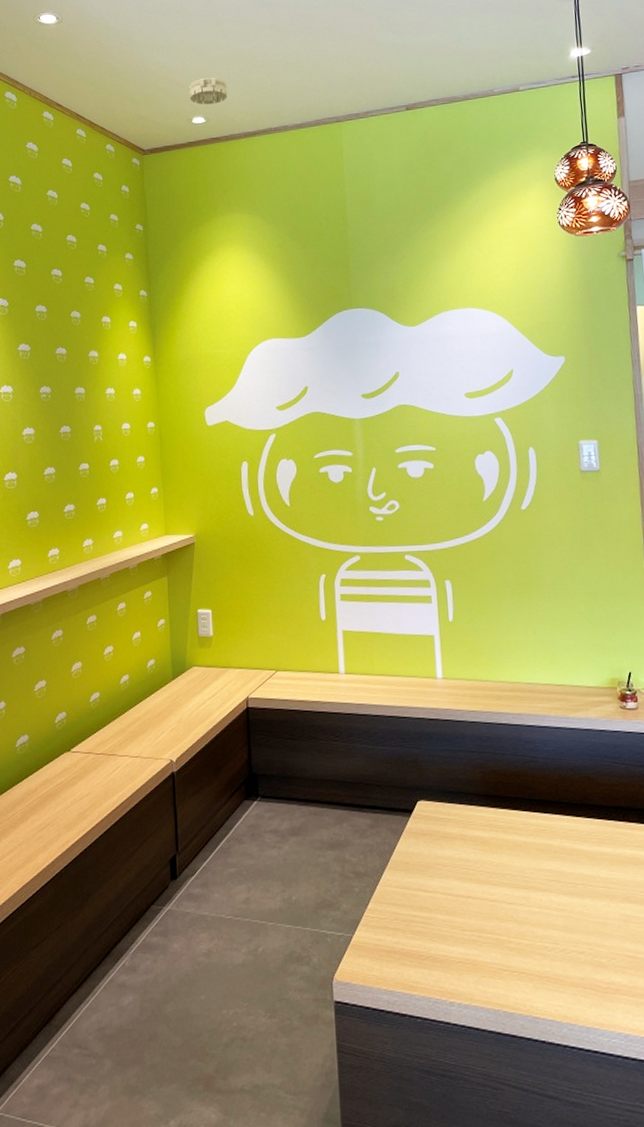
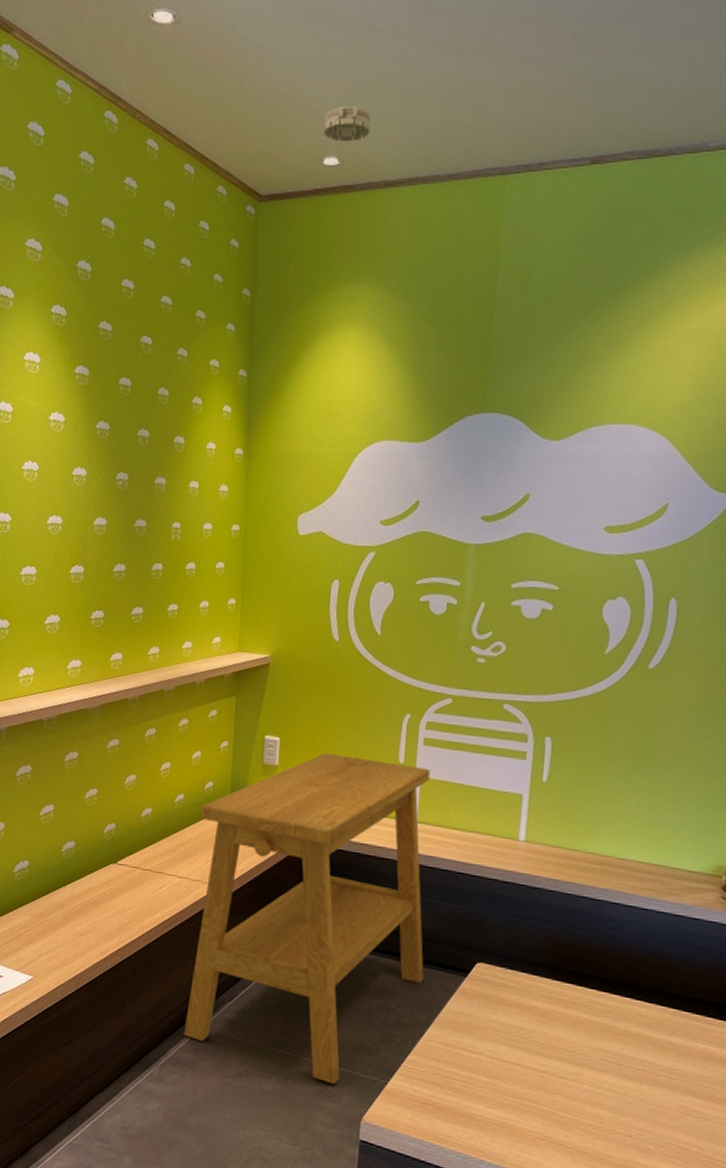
side table: none [146,618,371,947] -> present [183,752,431,1085]

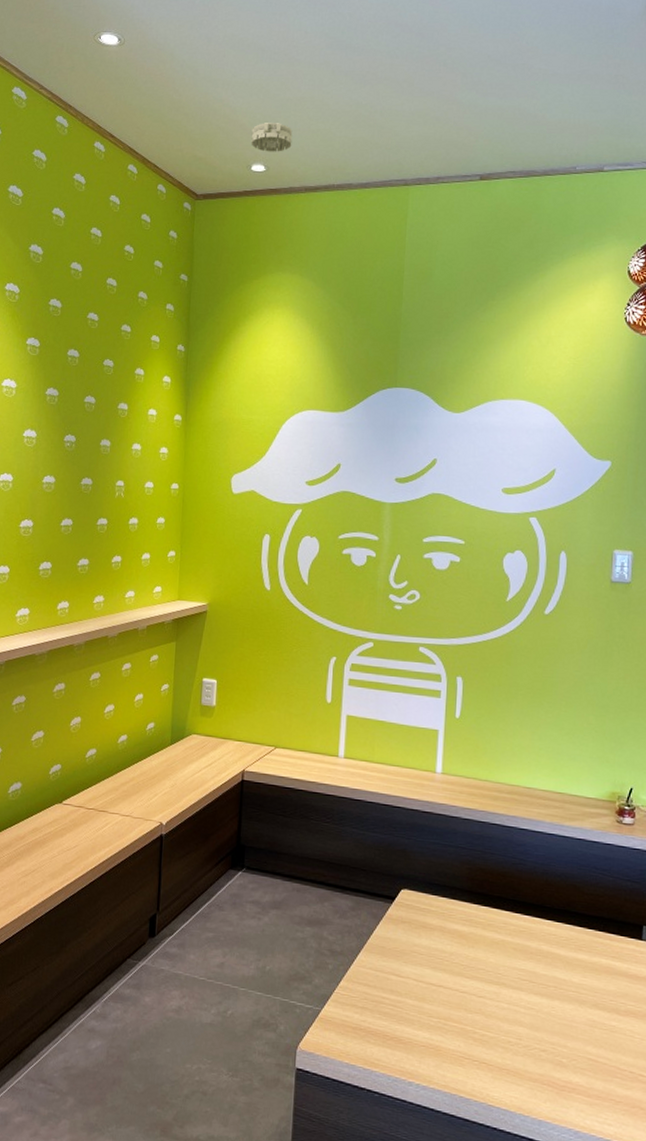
side table: present [183,752,431,1085] -> none [126,693,355,1014]

